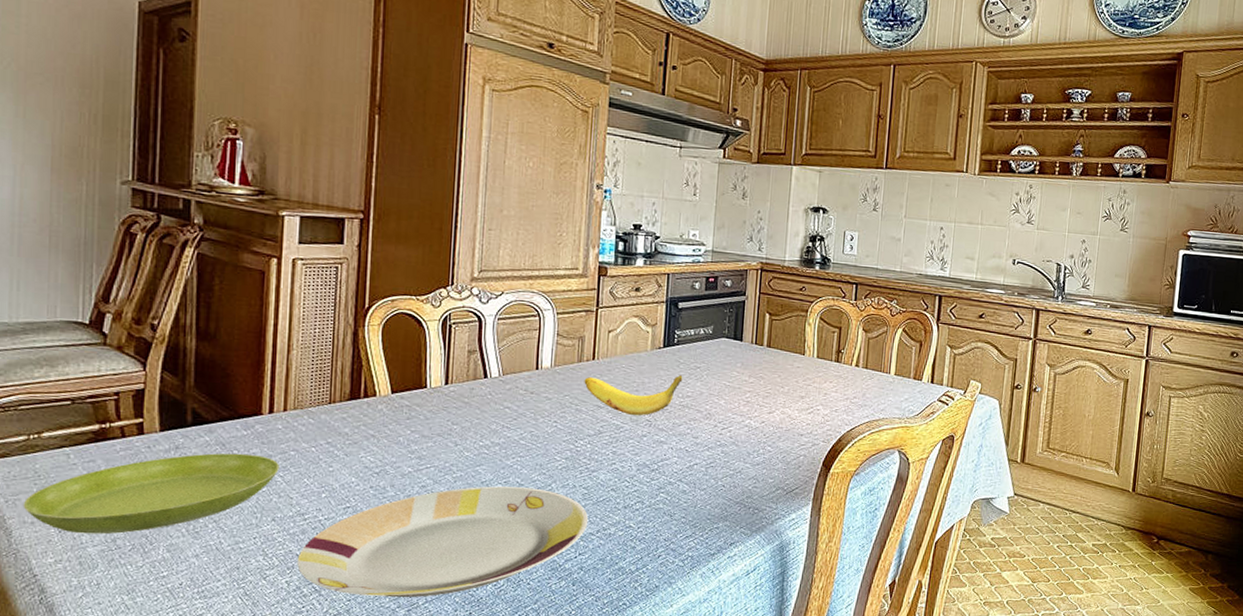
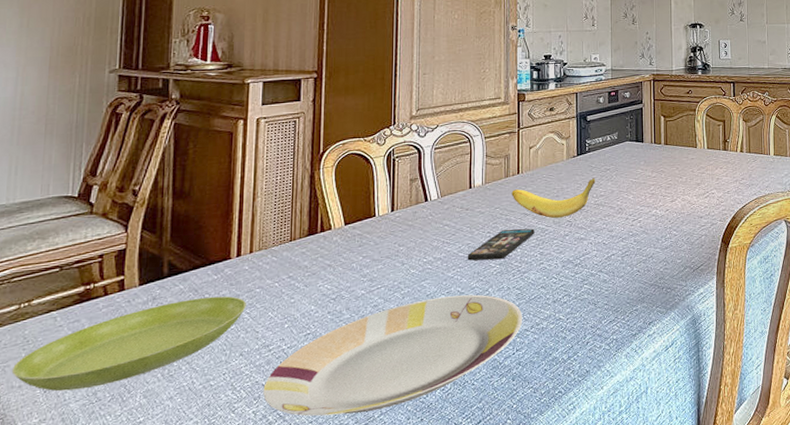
smartphone: none [529,420,608,454] -> present [467,228,535,261]

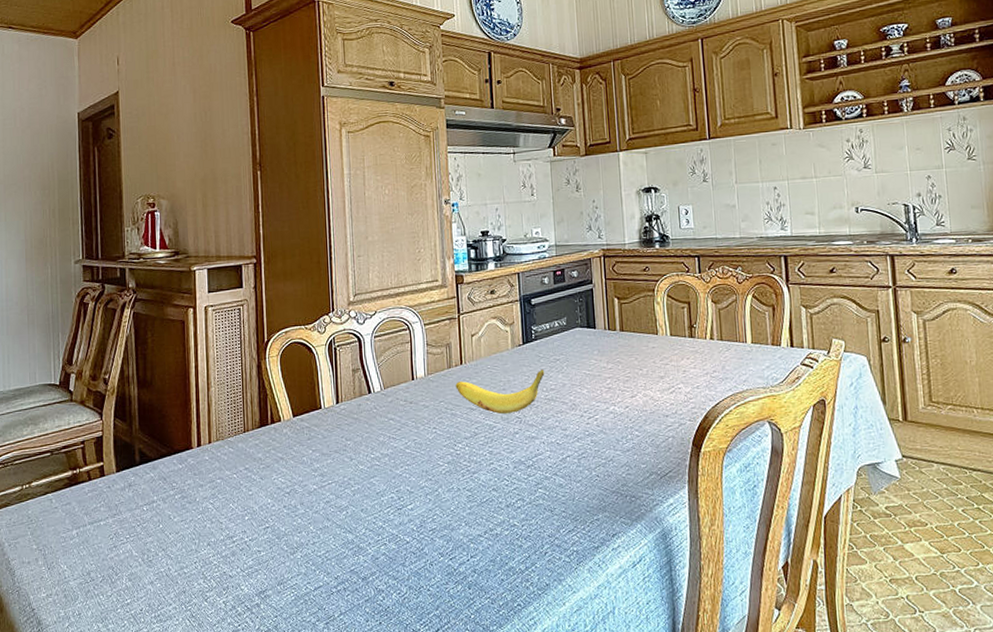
saucer: present [11,296,246,392] -> none [21,485,209,569]
plate: present [263,294,523,417] -> none [231,494,476,612]
smartphone: present [467,228,535,261] -> none [414,425,483,458]

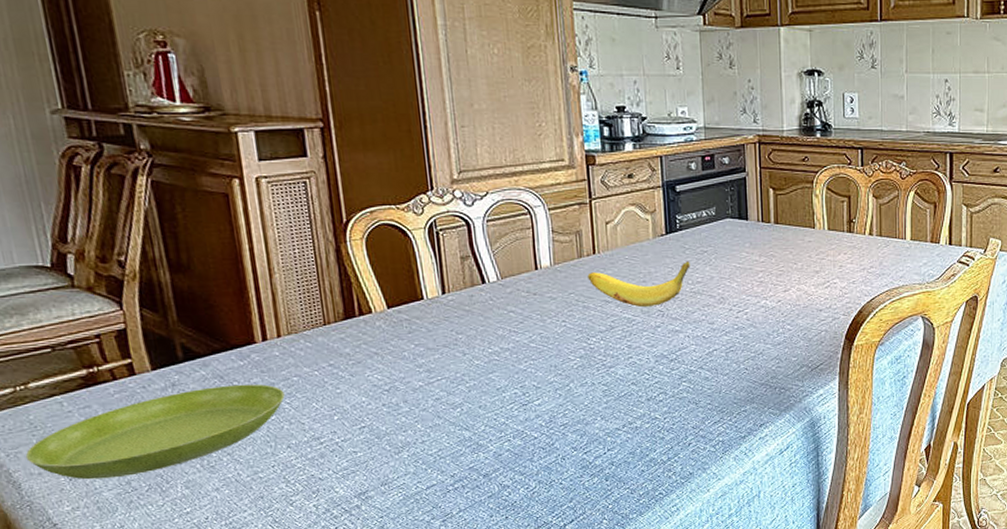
saucer: none [21,485,209,569] -> present [25,384,285,480]

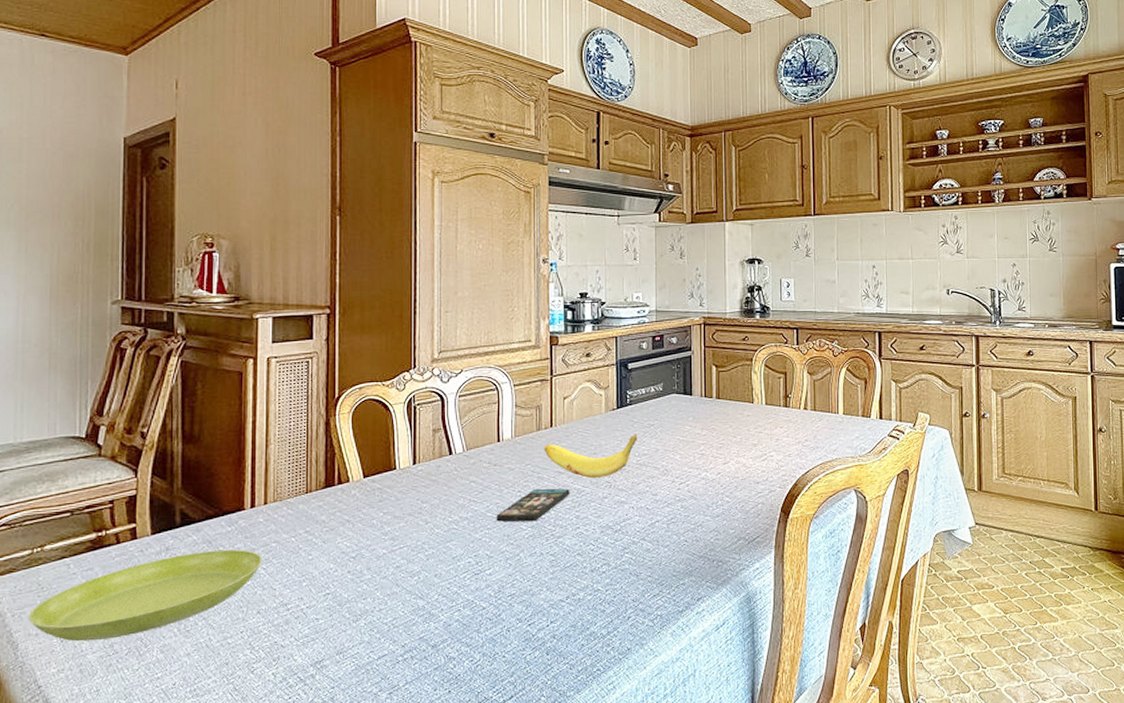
smartphone: none [540,318,620,353] -> present [496,488,570,522]

